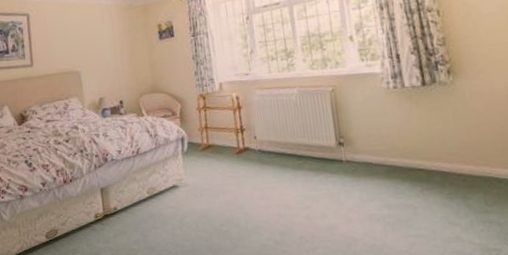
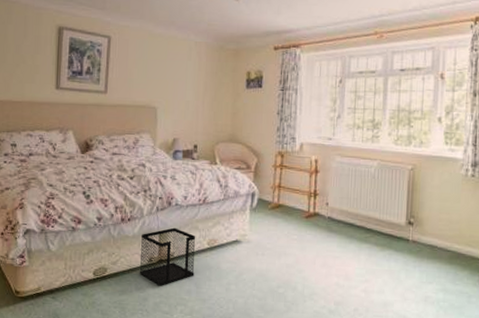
wastebasket: none [84,182,140,240] -> present [139,227,196,286]

